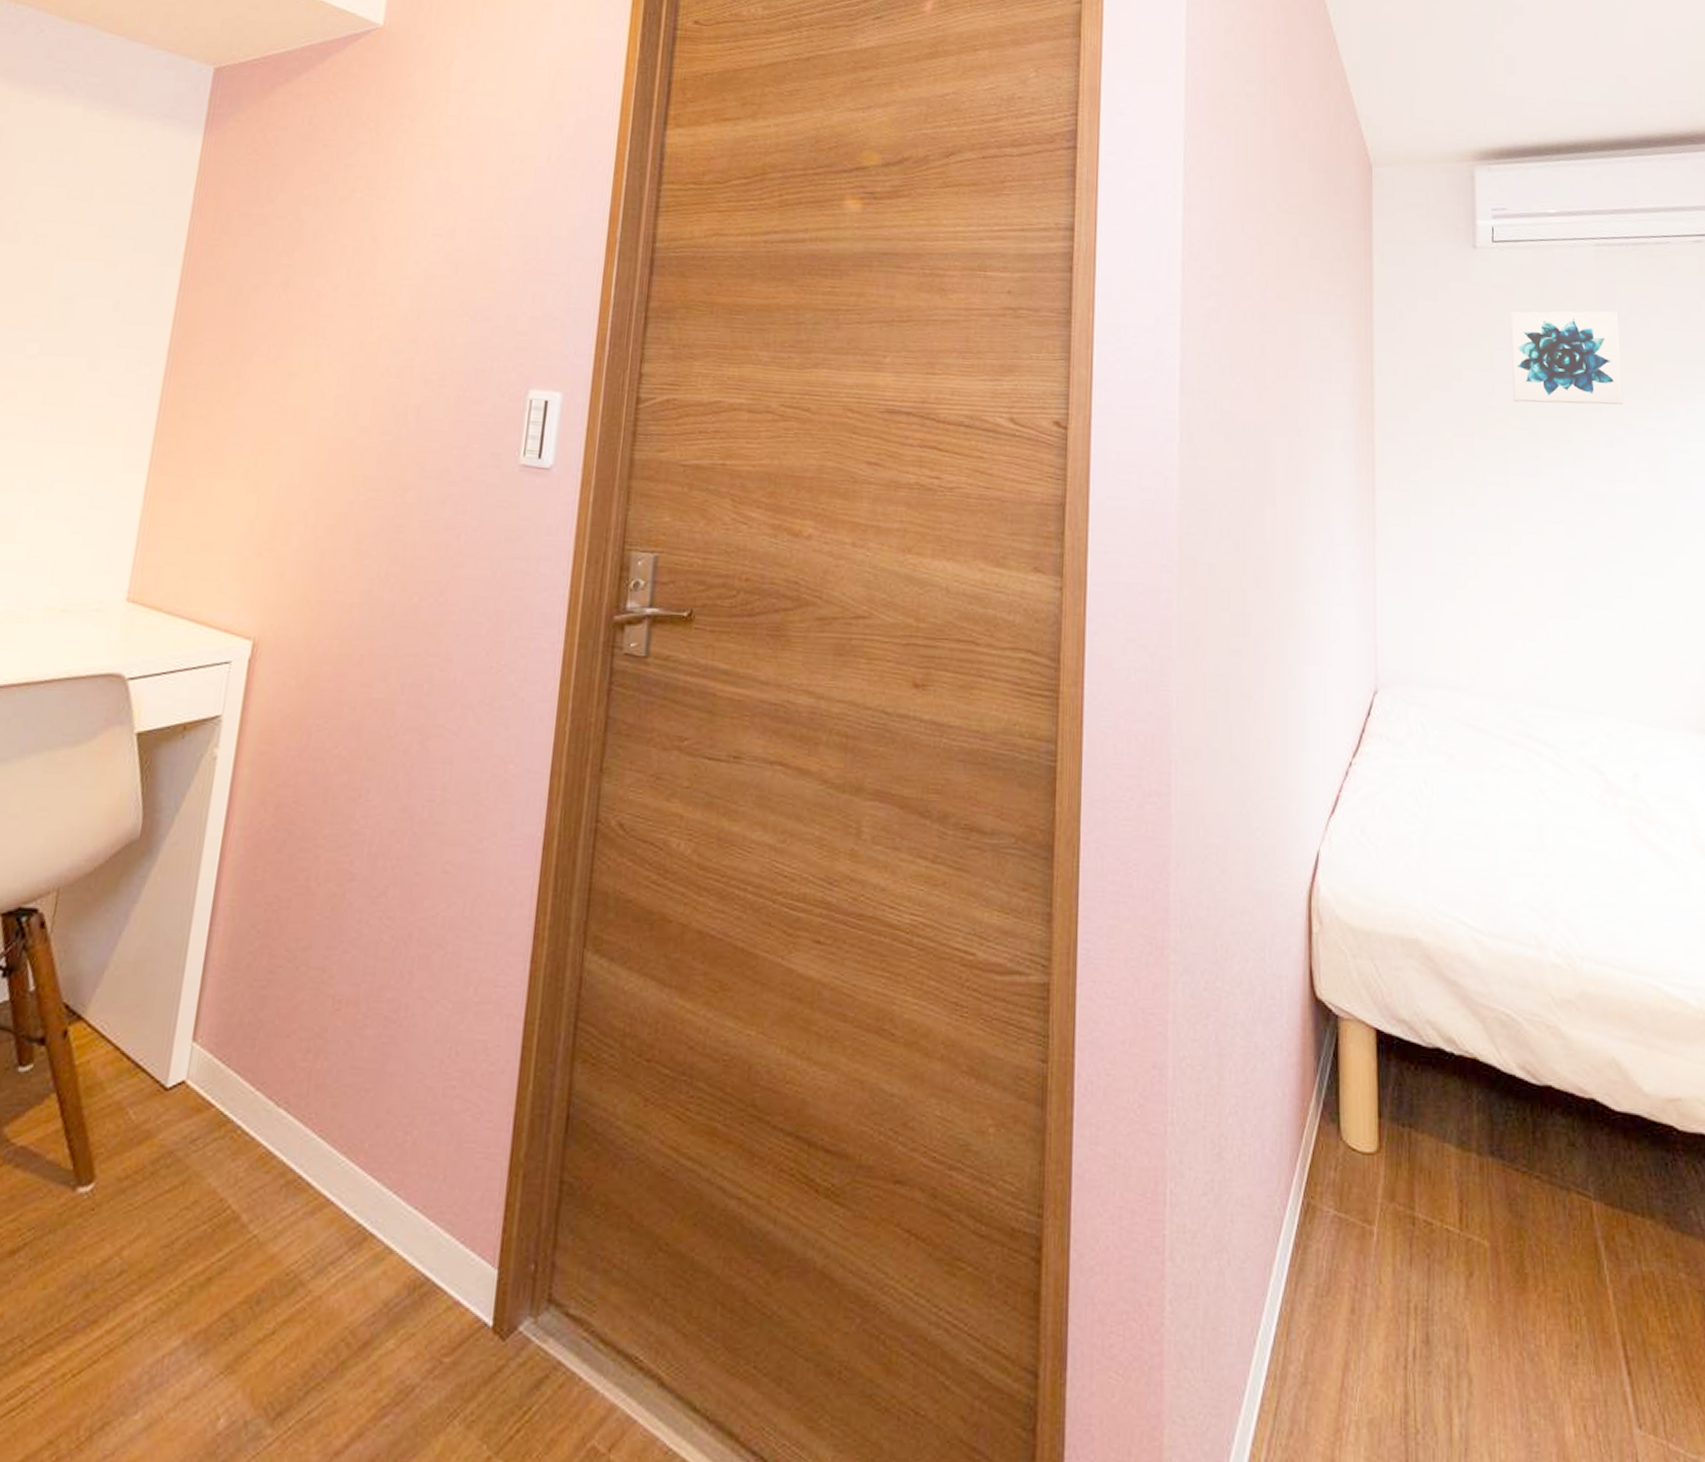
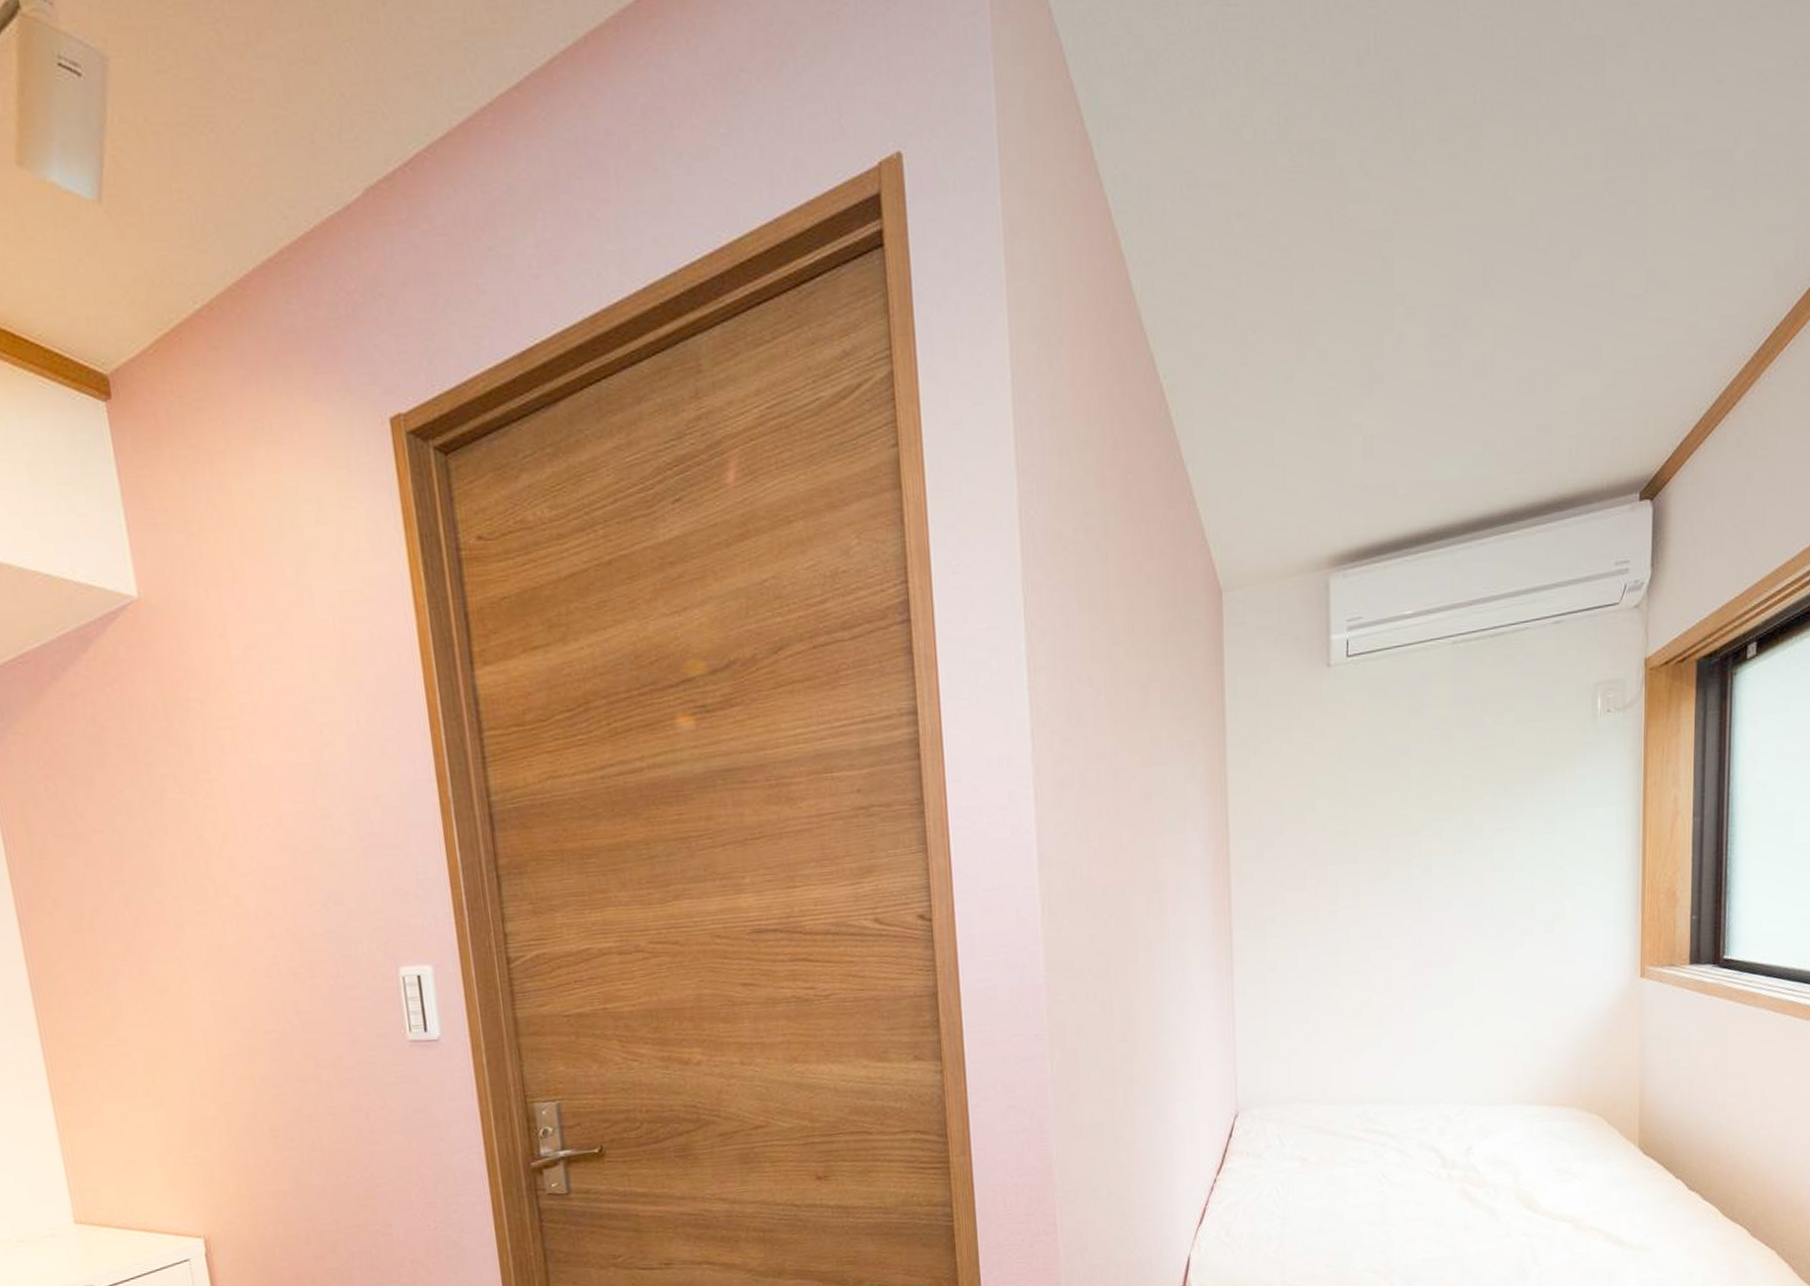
wall art: present [1511,311,1623,405] -> none [1364,711,1473,823]

